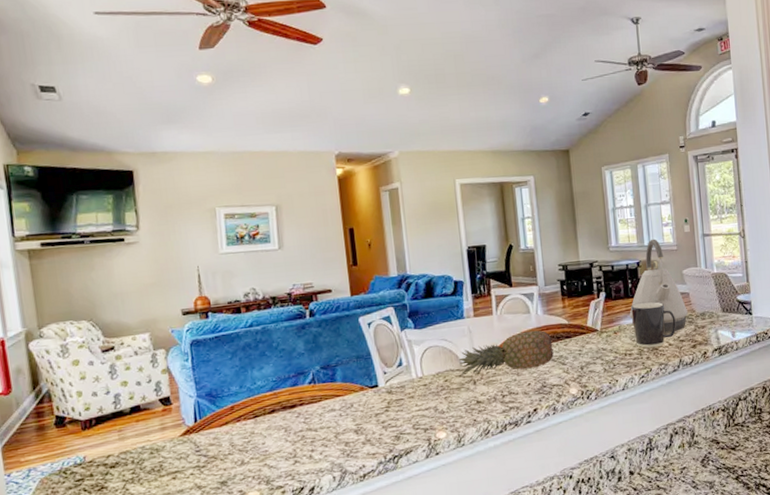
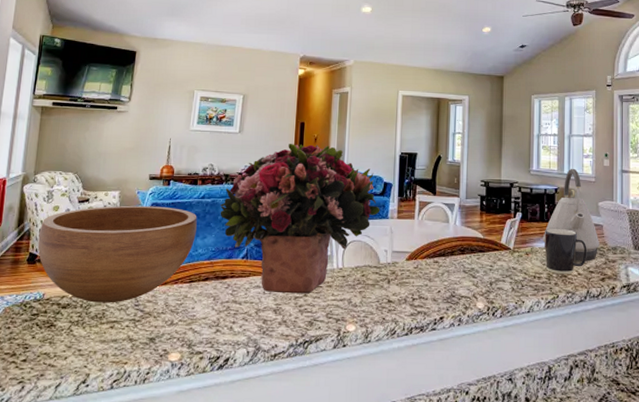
bowl: none [61,341,251,457] -> present [37,205,197,303]
bouquet: none [273,249,454,414] -> present [220,144,380,294]
fruit: present [459,330,554,376] -> none [376,239,467,277]

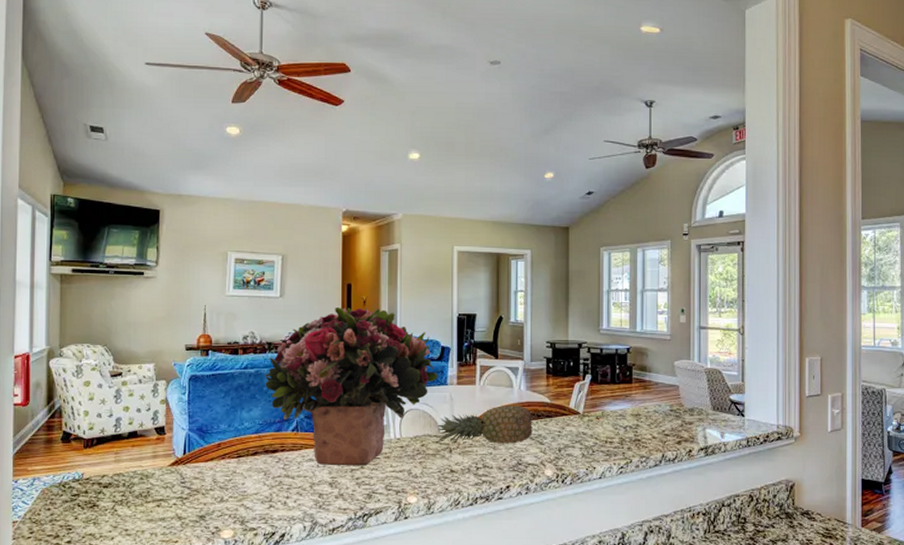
bowl: present [37,205,197,303] -> none [71,378,241,481]
fruit: none [376,239,467,277] -> present [437,405,534,444]
kettle: present [542,168,600,263] -> none [614,326,675,426]
mug: present [545,228,587,275] -> none [616,390,662,439]

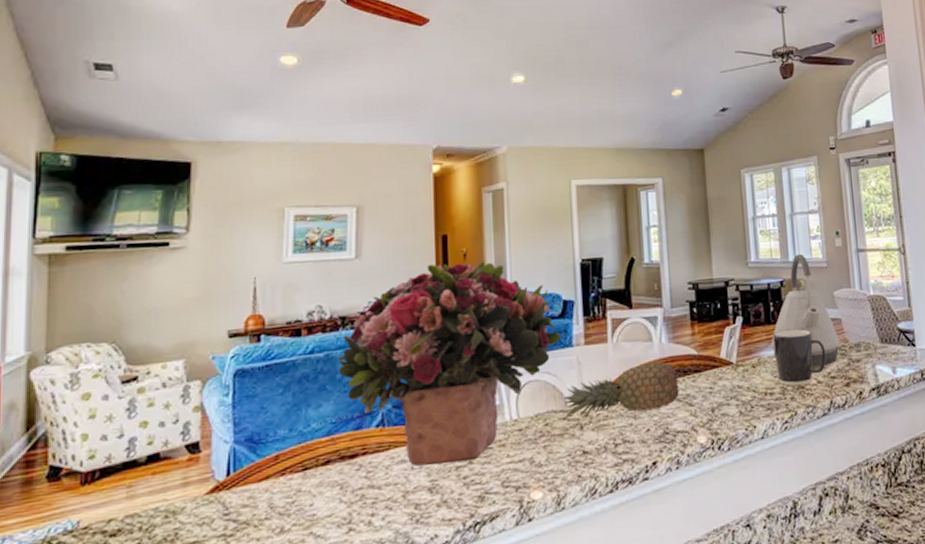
kettle: none [614,326,675,426] -> present [771,253,840,369]
mug: none [616,390,662,439] -> present [773,329,826,387]

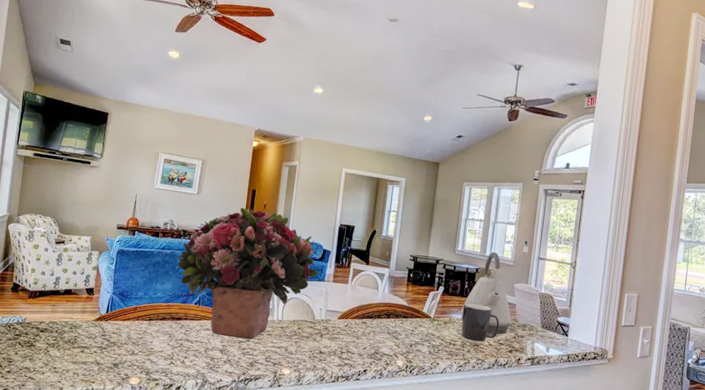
fruit: present [564,362,680,419] -> none [311,304,392,336]

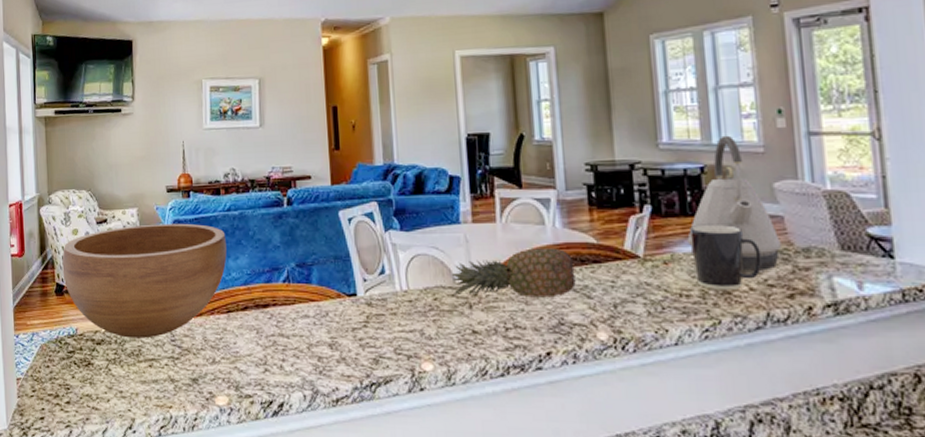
bowl: none [20,248,158,332] -> present [62,223,227,339]
bouquet: present [177,208,318,339] -> none [250,132,448,324]
fruit: none [311,304,392,336] -> present [452,248,576,298]

